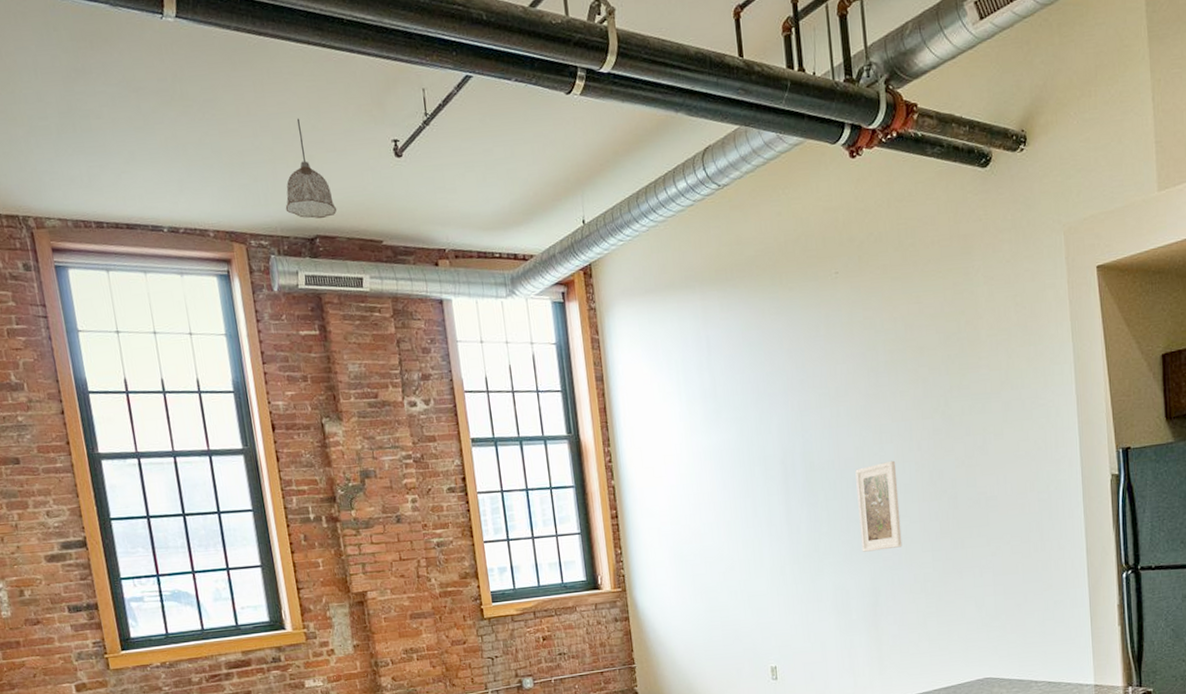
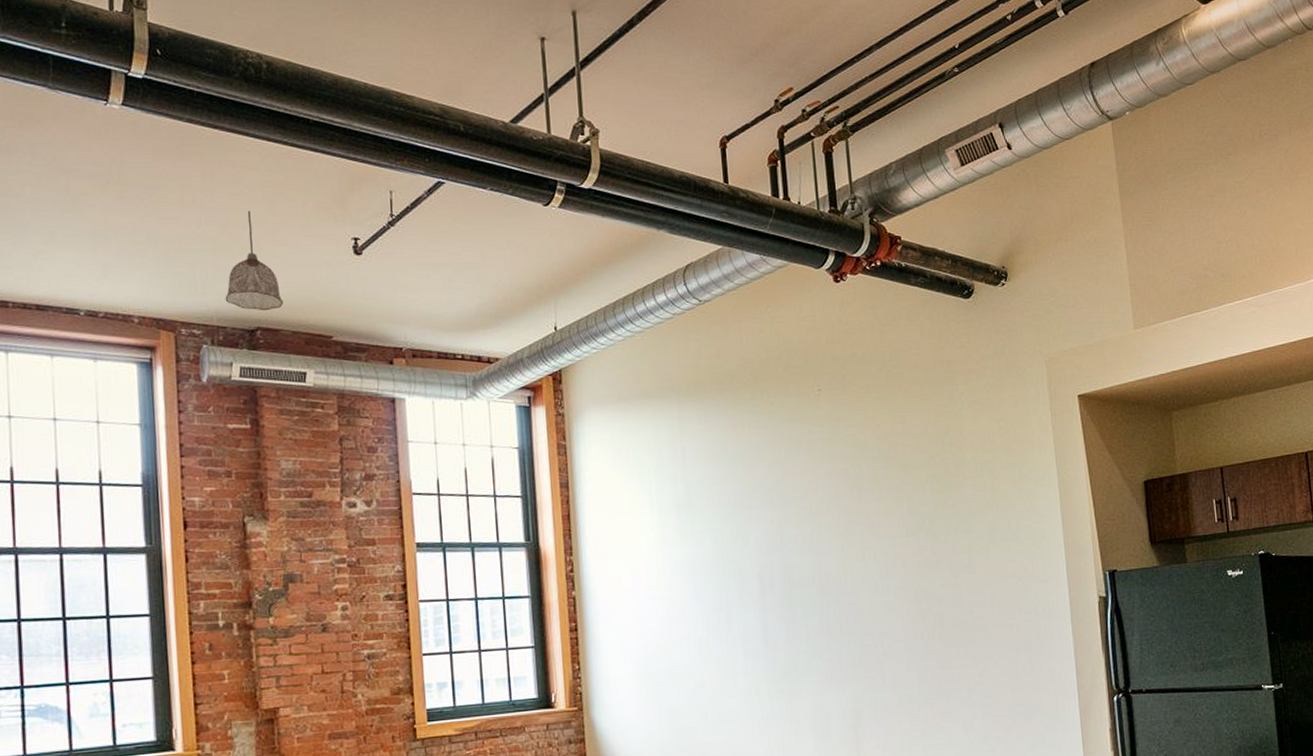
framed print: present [855,460,903,552] -> none [837,577,886,671]

